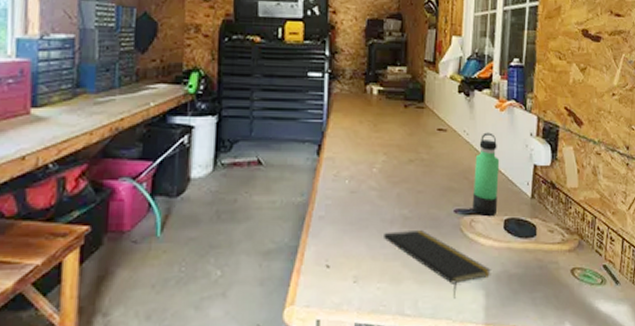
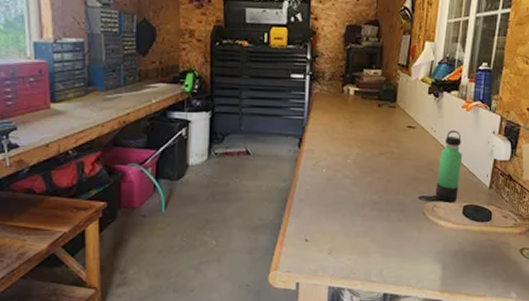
notepad: present [384,230,491,299] -> none [355,213,449,270]

